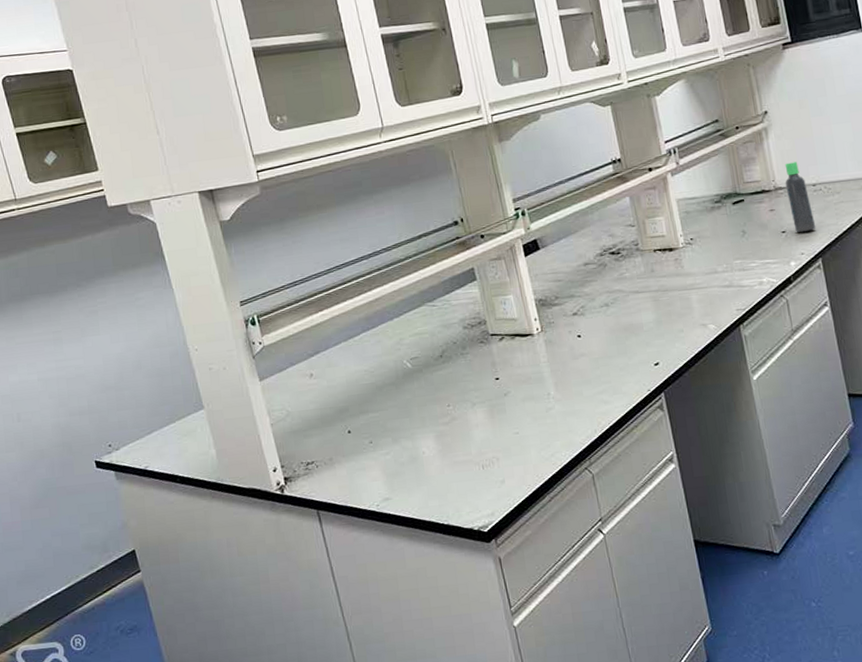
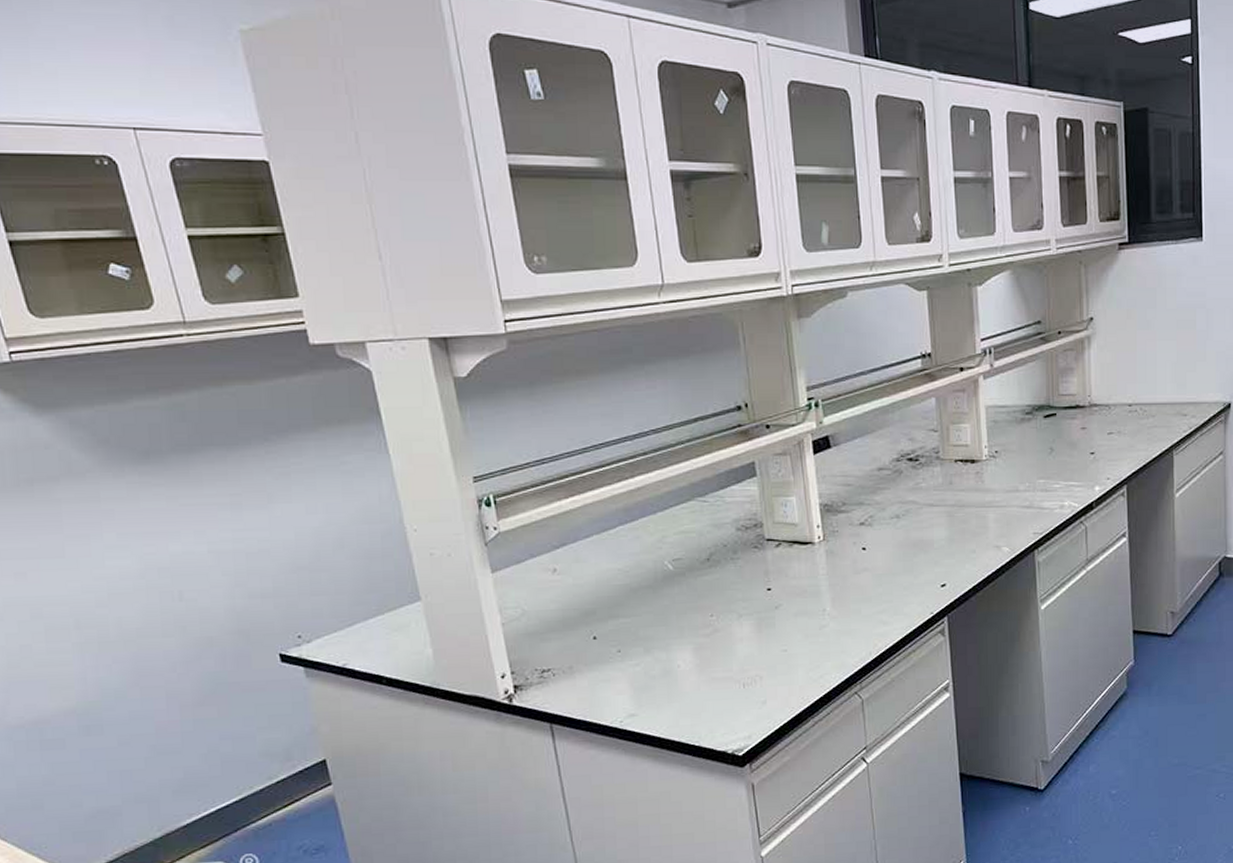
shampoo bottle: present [784,161,816,232] -> none [1101,377,1126,455]

